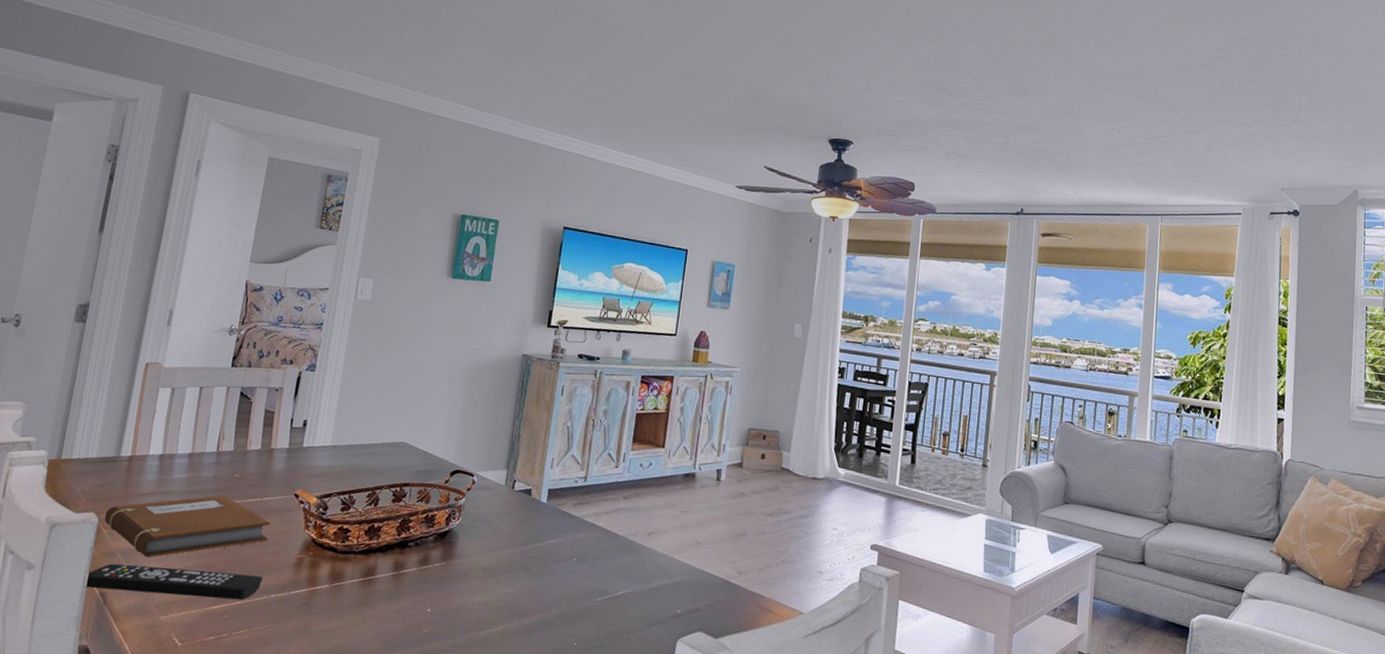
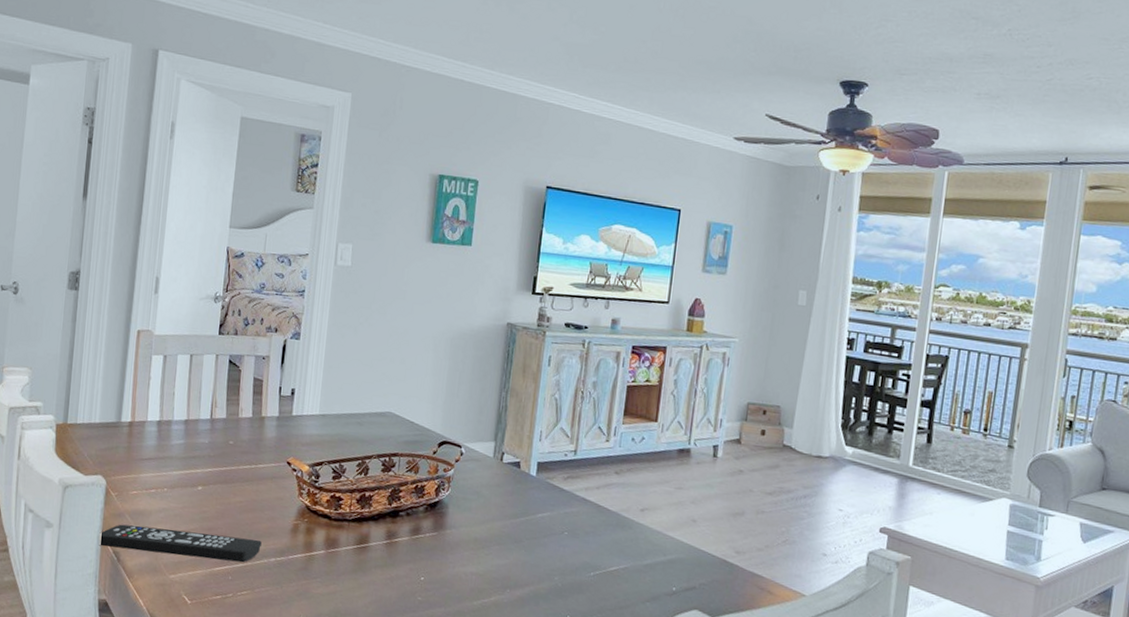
notebook: present [104,495,270,557] -> none [111,461,266,519]

